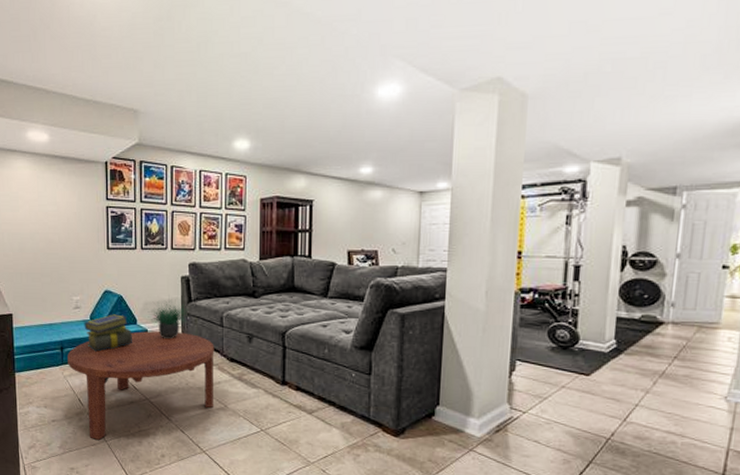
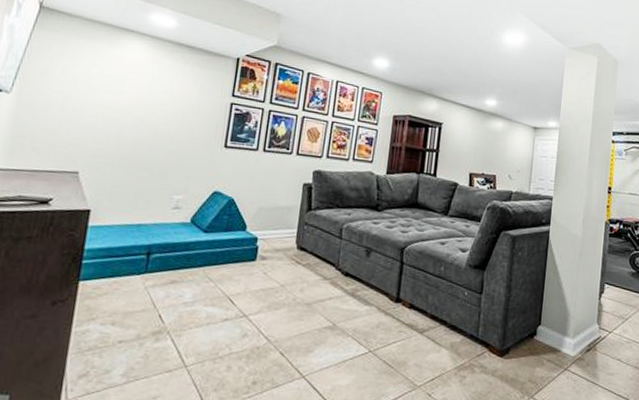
coffee table: present [67,331,214,440] -> none [153,239,330,365]
stack of books: present [84,314,132,352] -> none [181,218,239,259]
potted plant: present [151,302,189,339] -> none [263,208,307,249]

